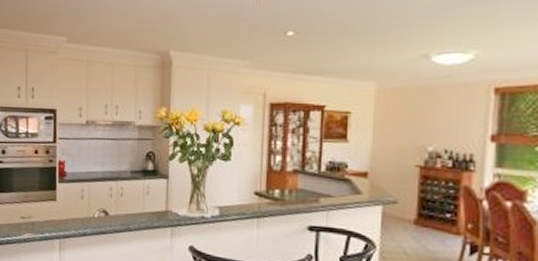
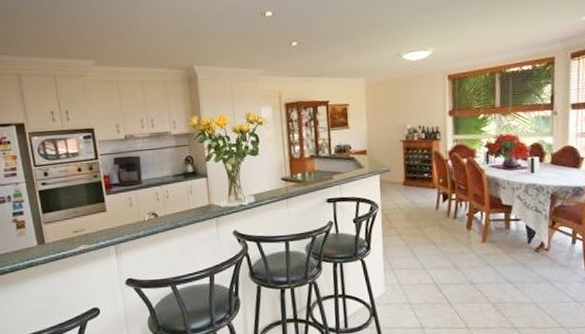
coffee maker: none [65,142,99,177] -> present [111,155,142,187]

